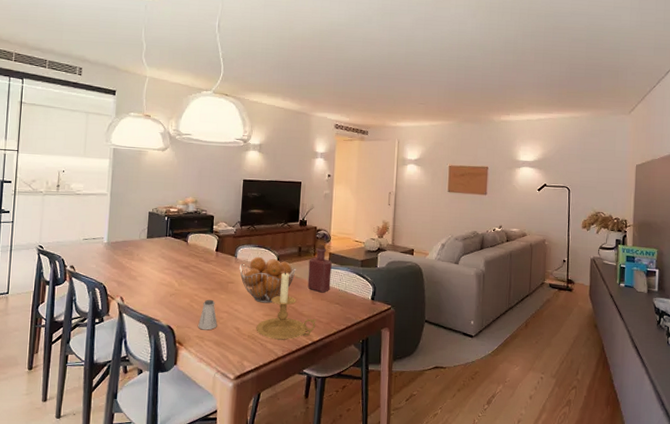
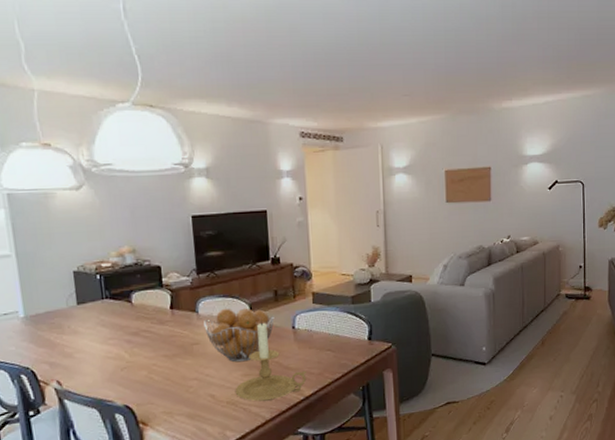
saltshaker: present [198,299,217,330] -> none [162,367,187,404]
bottle: present [307,244,332,293] -> none [288,283,319,341]

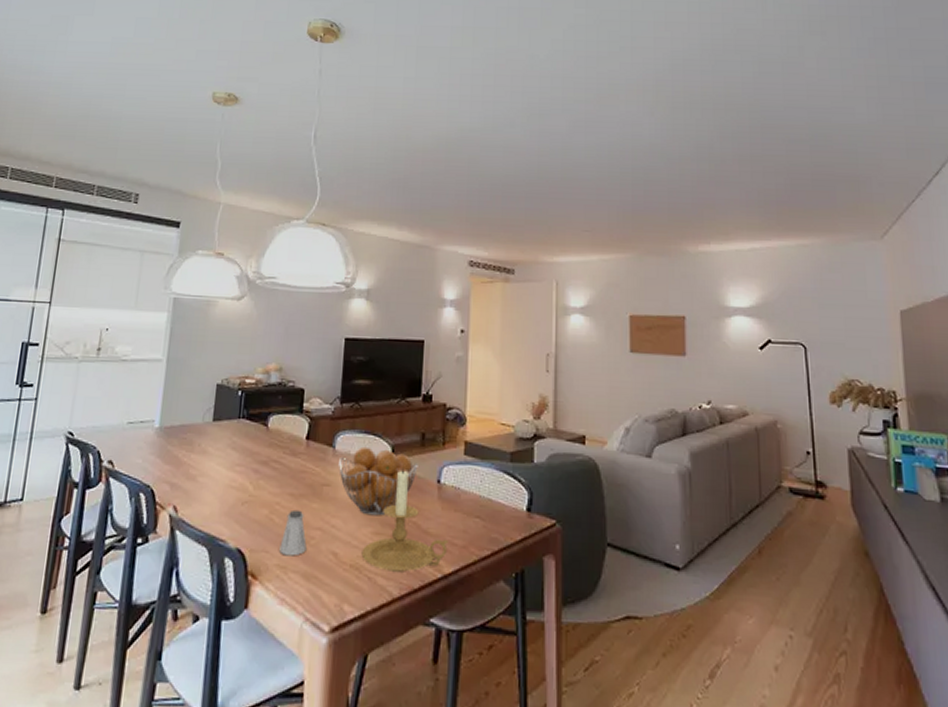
saltshaker: none [162,367,187,404] -> present [279,509,307,556]

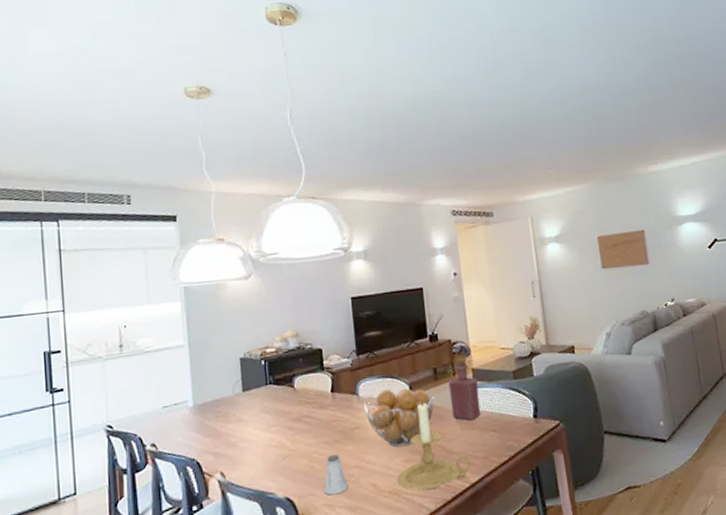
bottle: none [434,429,469,501] -> present [448,360,481,421]

